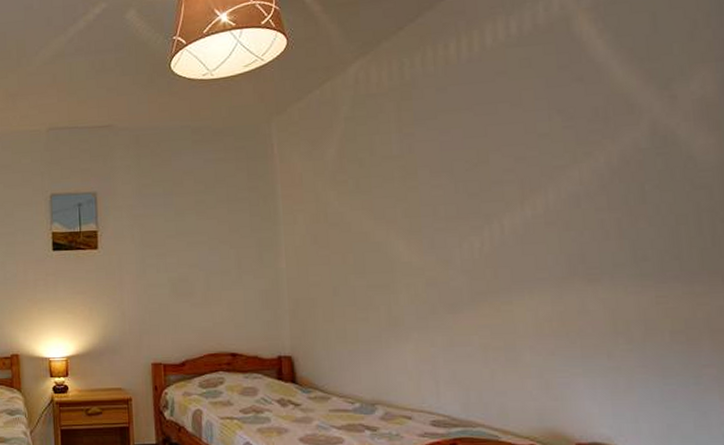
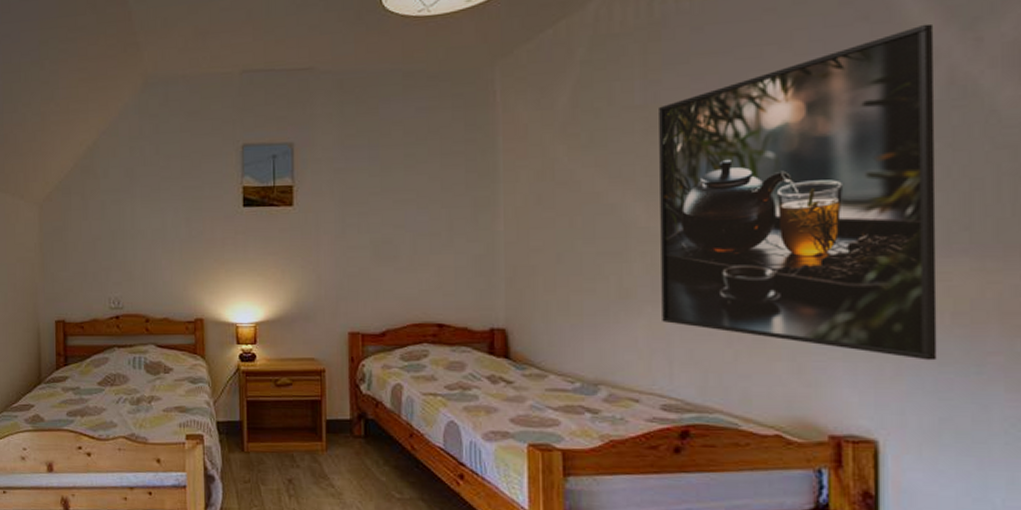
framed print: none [413,84,662,374] -> present [659,23,937,361]

